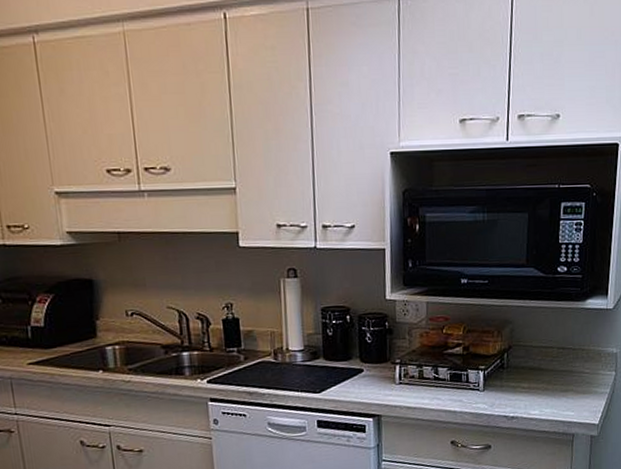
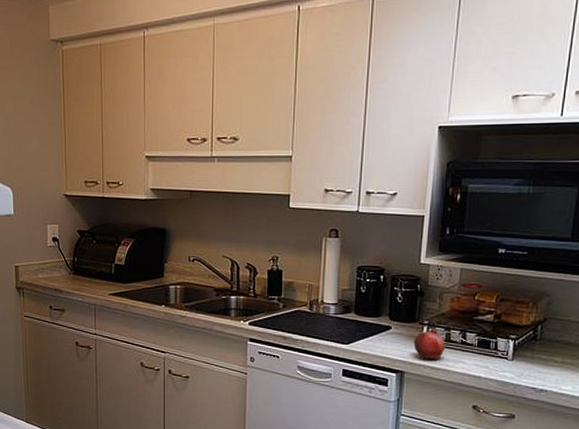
fruit: none [387,364,419,400] -> present [413,326,445,359]

